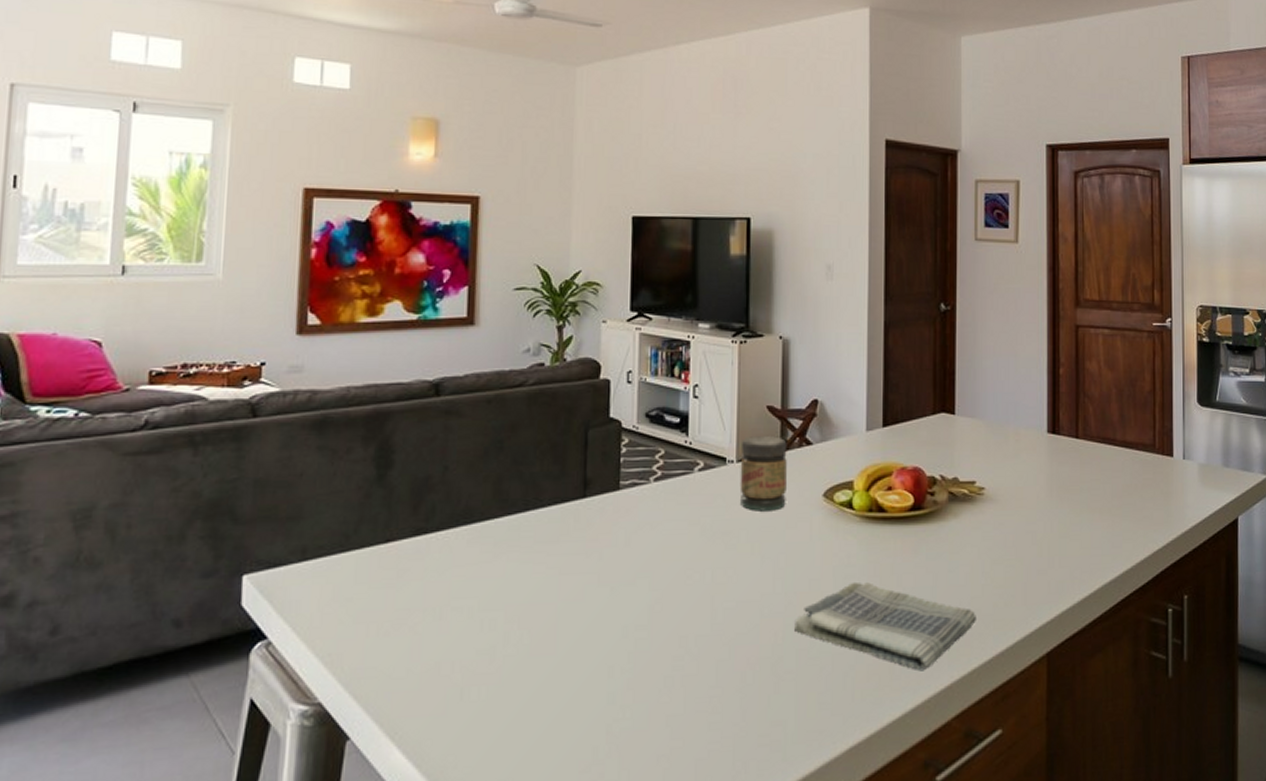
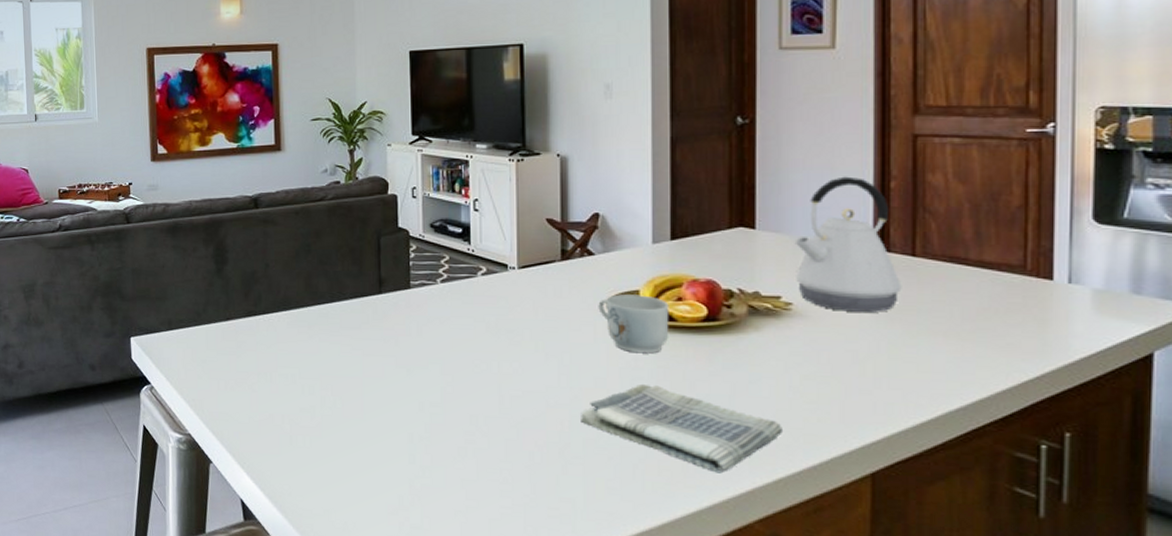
jar: present [740,436,787,511] -> none [521,246,569,314]
mug: none [814,486,880,549] -> present [598,294,669,354]
kettle: none [986,363,1069,494] -> present [794,176,902,312]

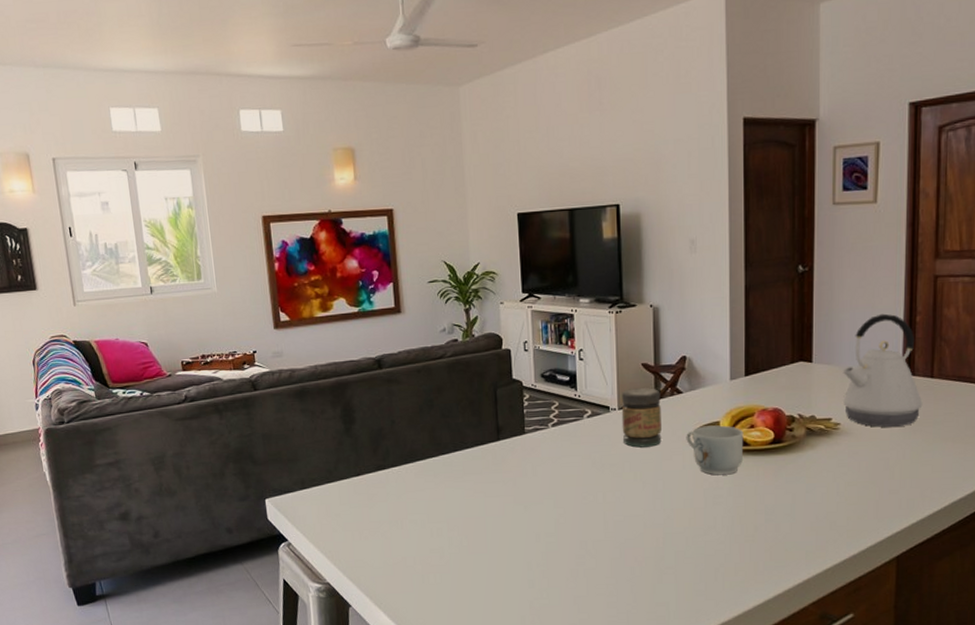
jar: none [521,246,569,314] -> present [621,388,662,448]
dish towel: present [579,383,782,474] -> none [671,500,831,569]

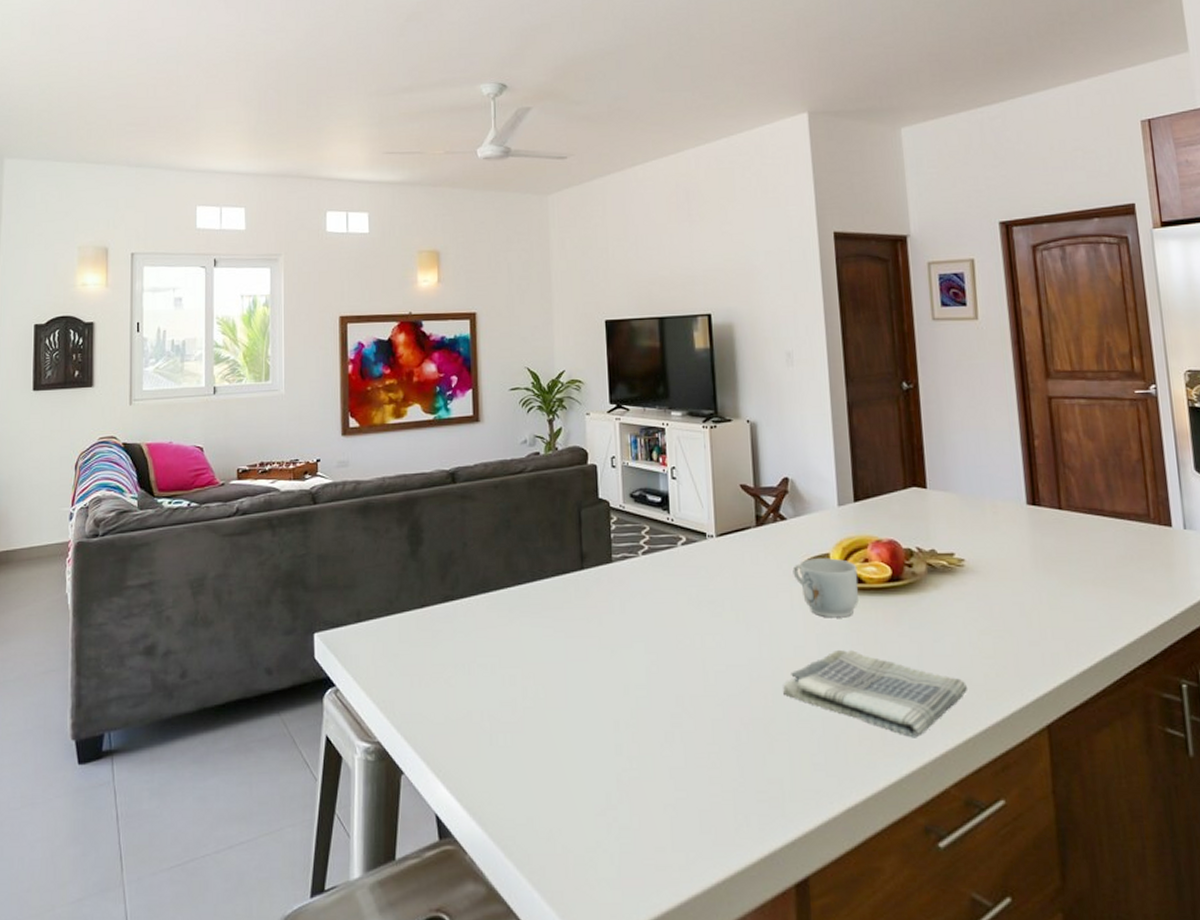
jar: present [621,388,662,448] -> none [719,512,766,582]
dish towel: none [671,500,831,569] -> present [782,649,967,738]
kettle: present [842,313,923,427] -> none [960,436,1054,565]

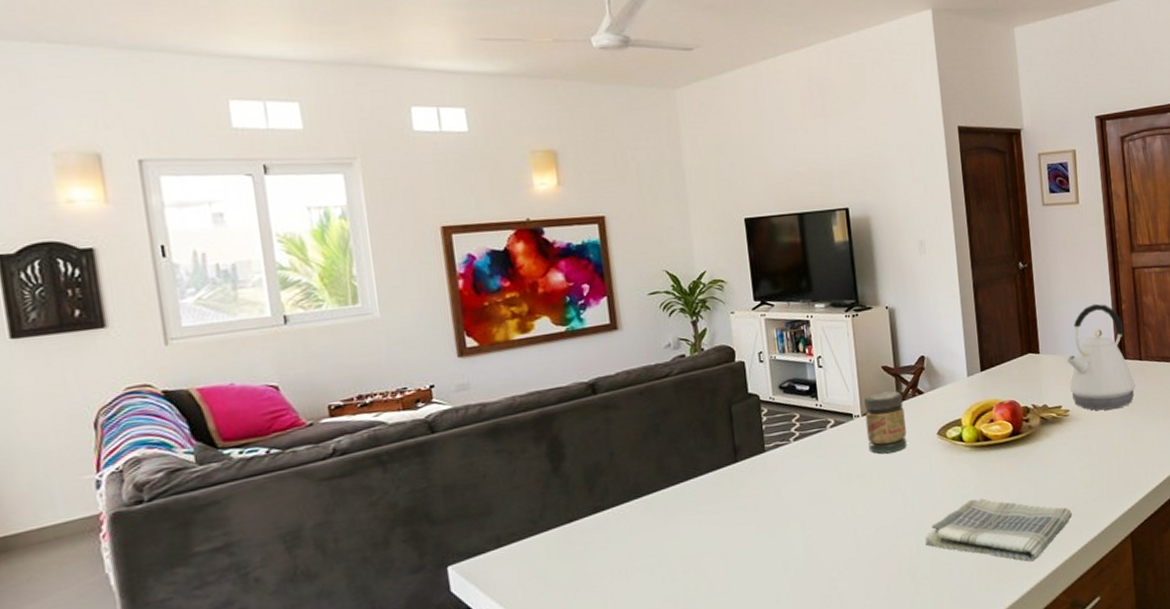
jar: none [719,512,766,582] -> present [864,390,907,454]
mug: present [792,558,858,618] -> none [930,422,986,474]
kettle: none [960,436,1054,565] -> present [1066,303,1136,411]

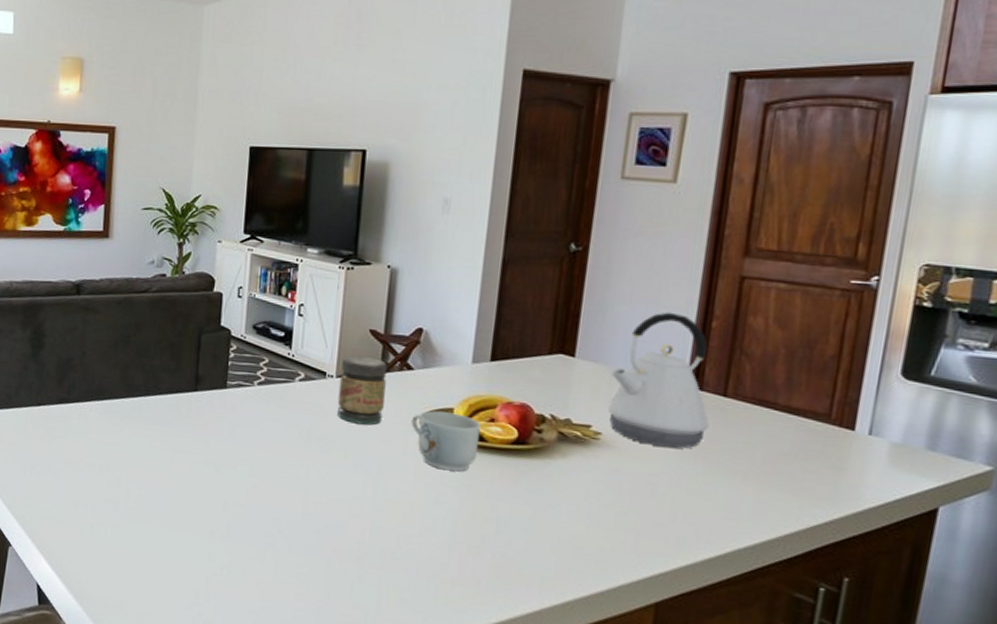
dish towel: present [924,498,1072,562] -> none [380,500,576,593]
mug: none [930,422,986,474] -> present [411,410,481,472]

